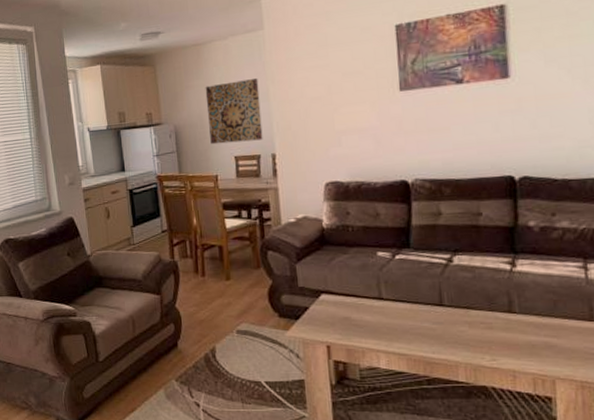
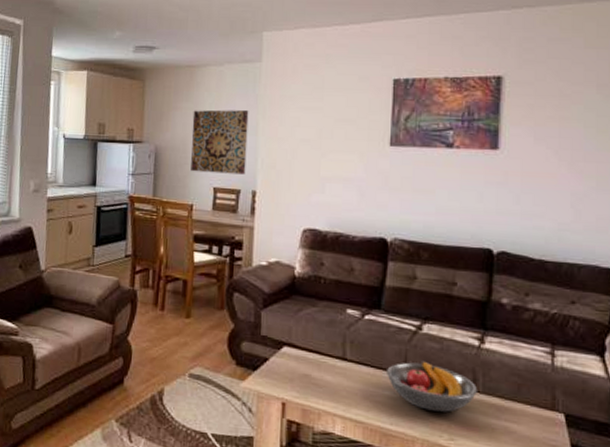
fruit bowl: none [423,290,515,336] -> present [387,360,478,413]

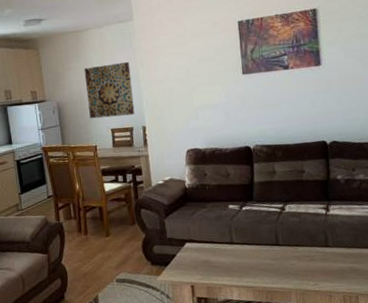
fruit bowl: present [387,360,478,413] -> none [264,232,330,268]

